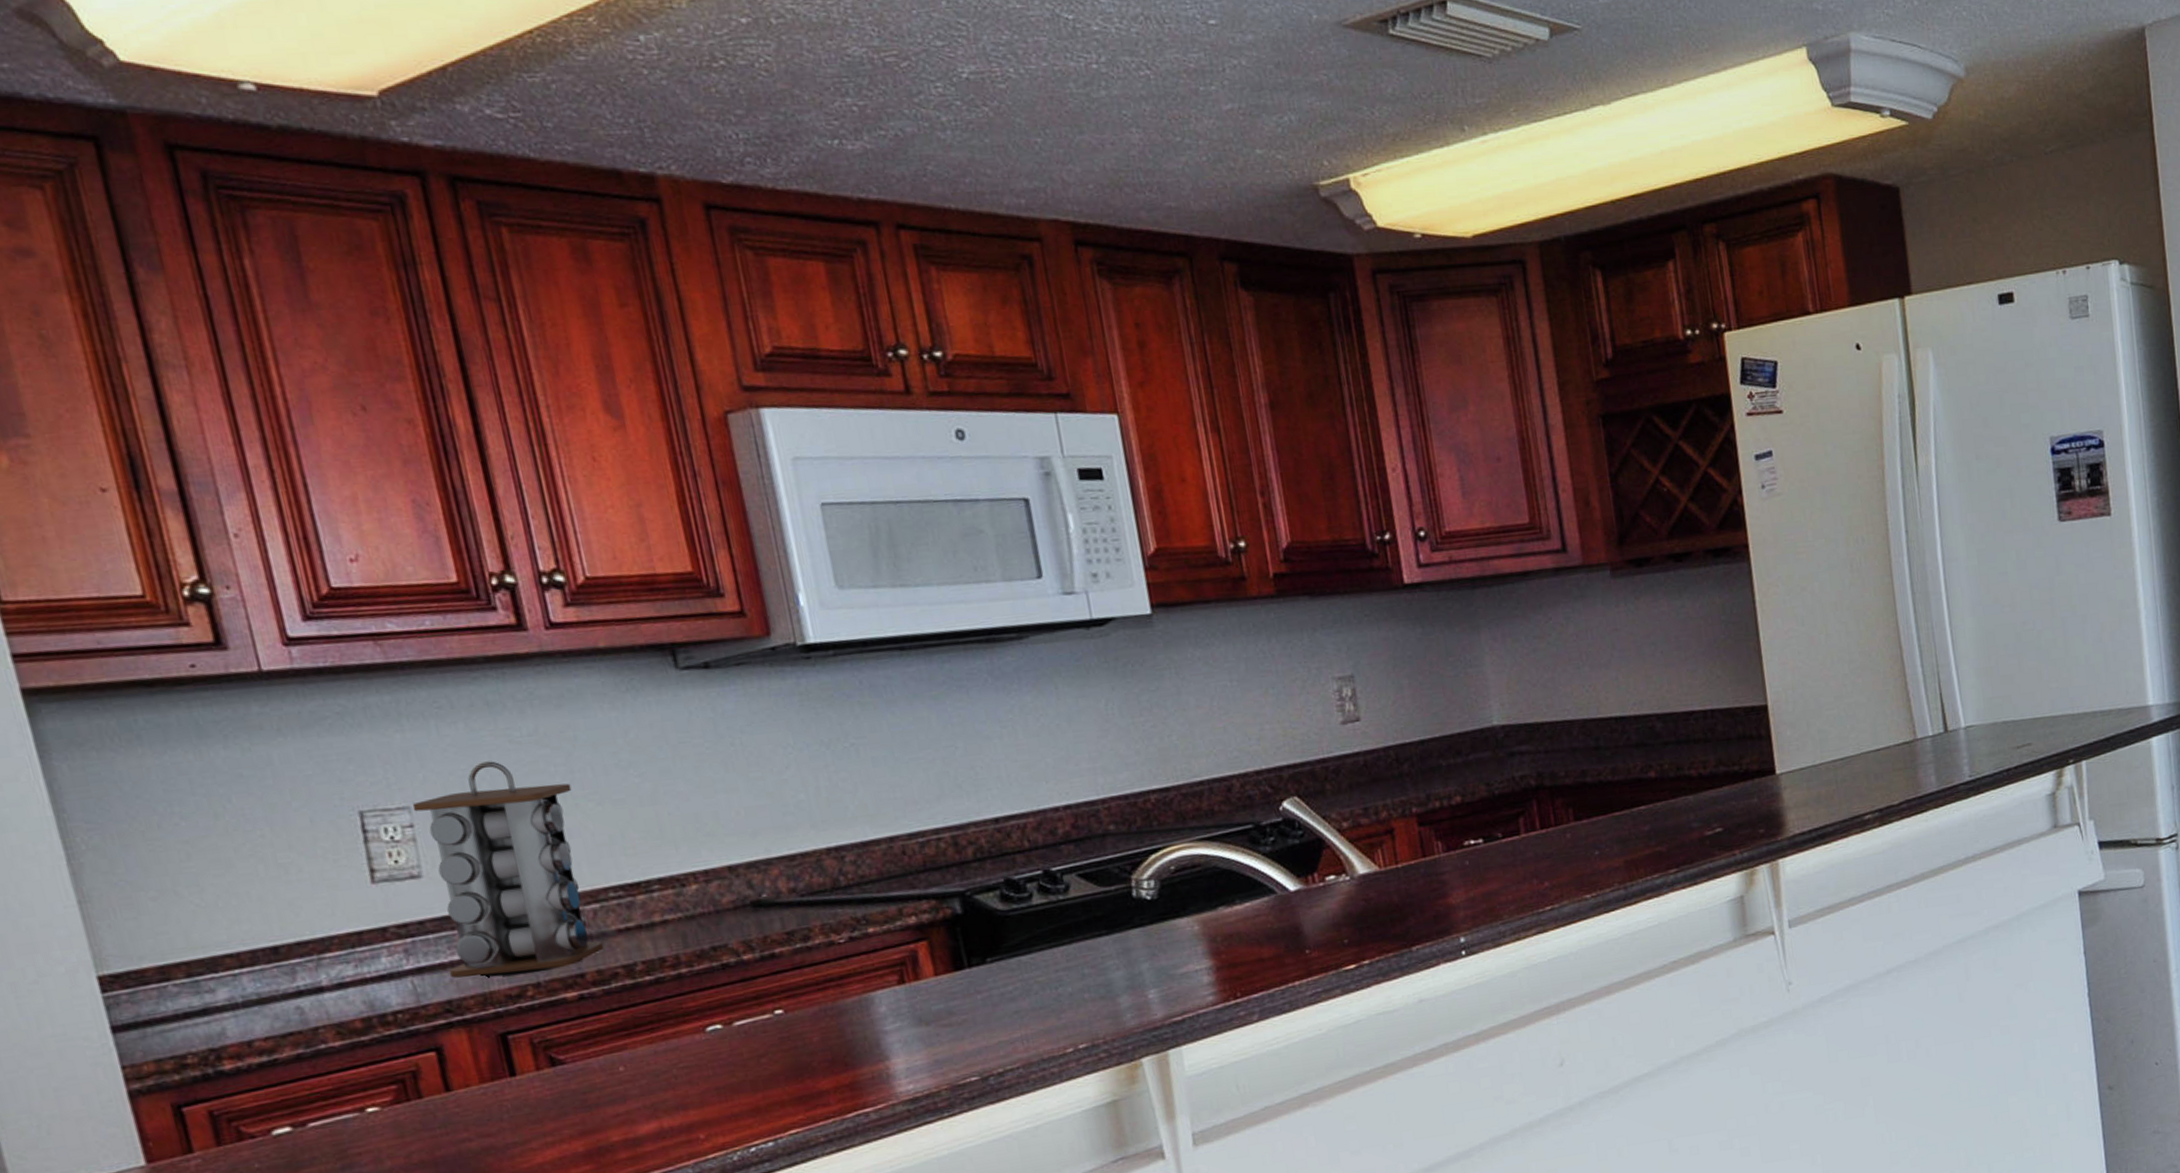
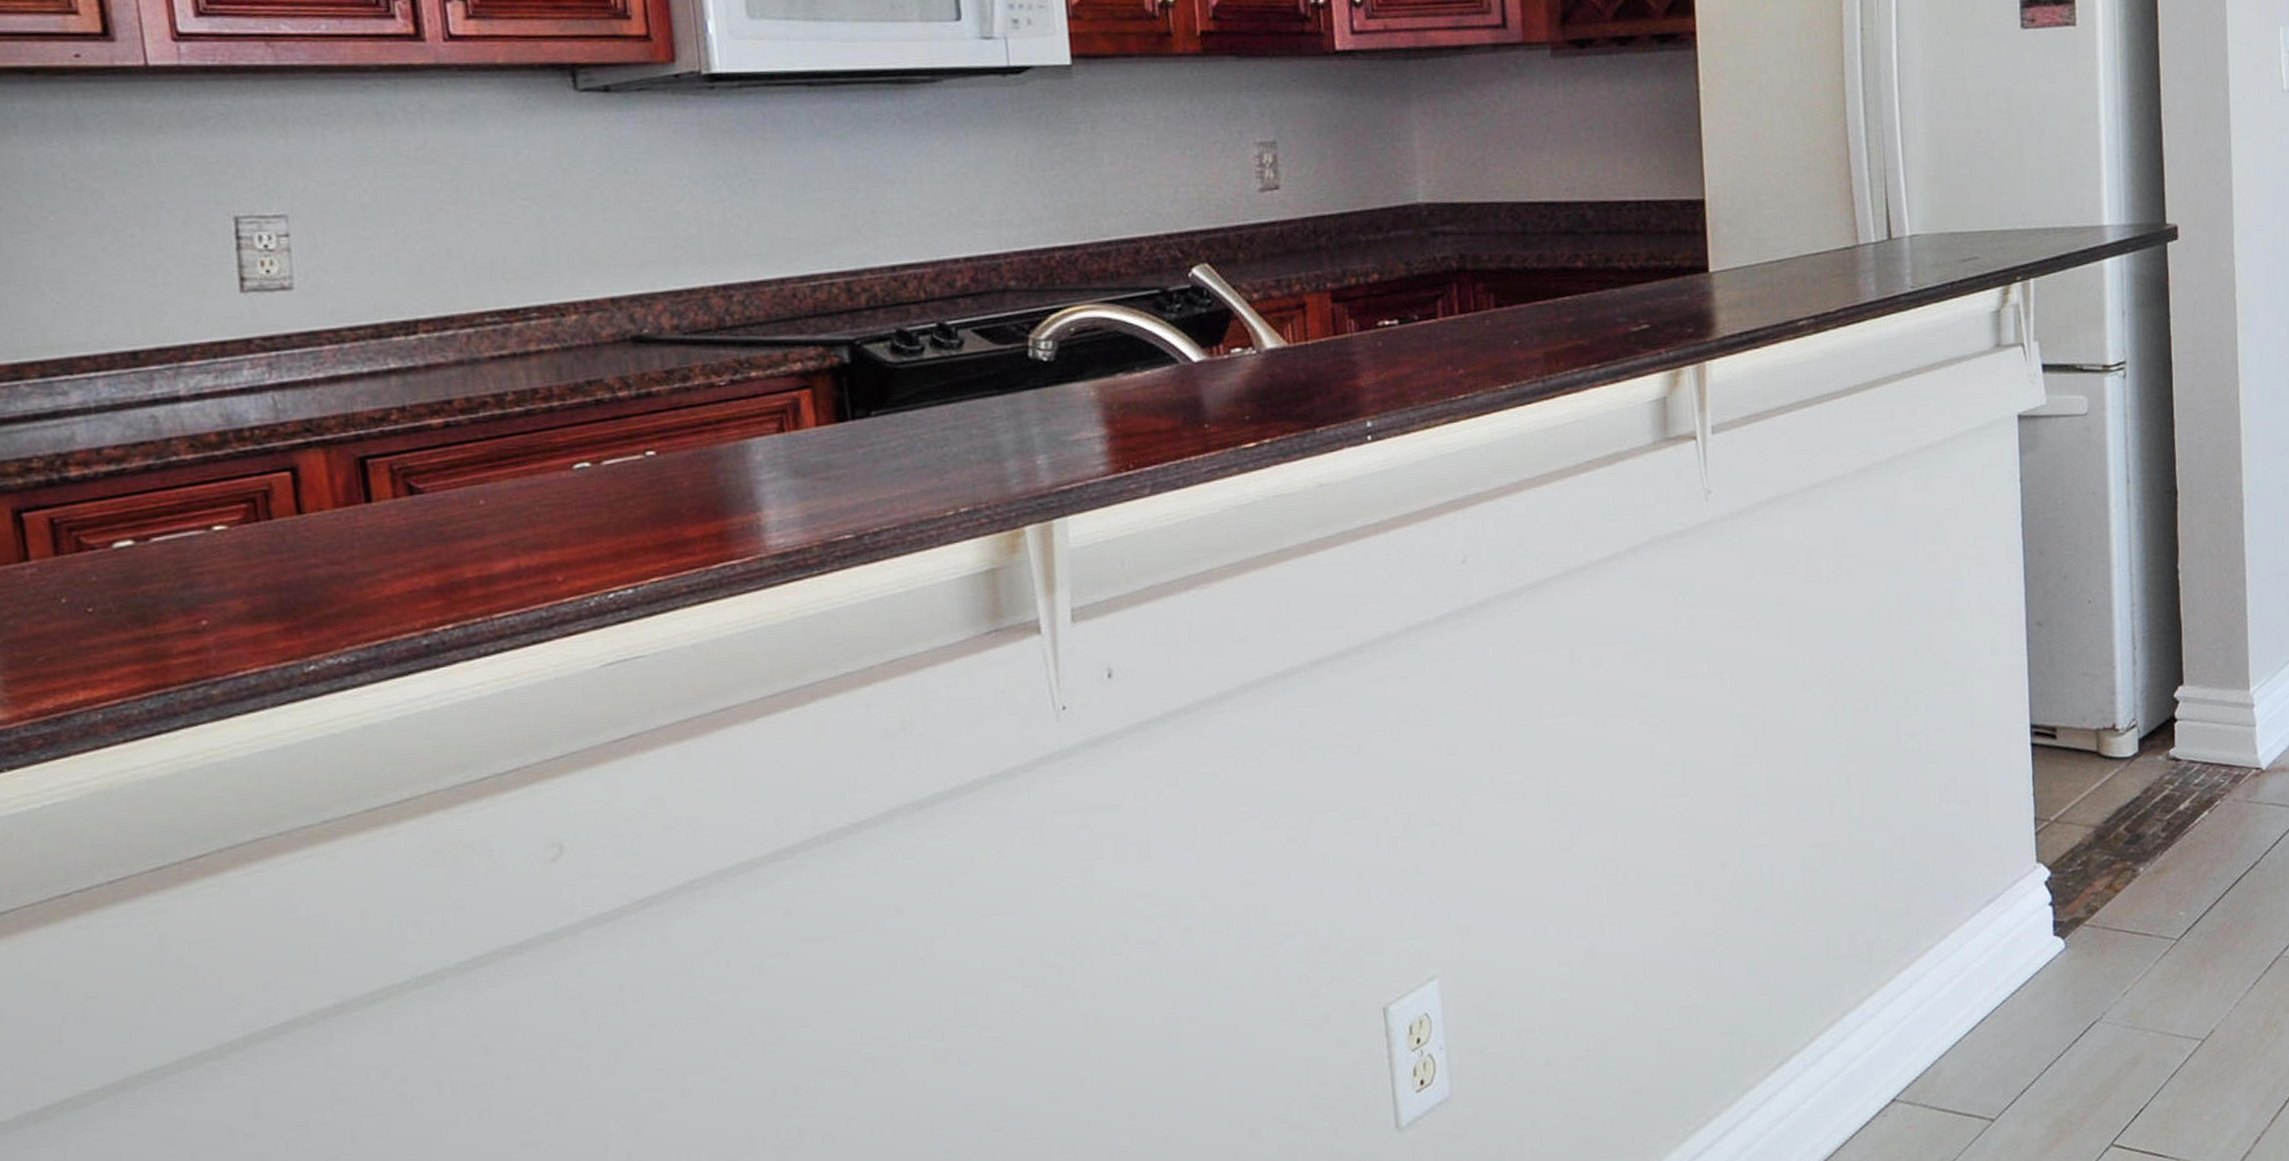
spice rack: present [412,761,604,978] -> none [289,173,475,398]

